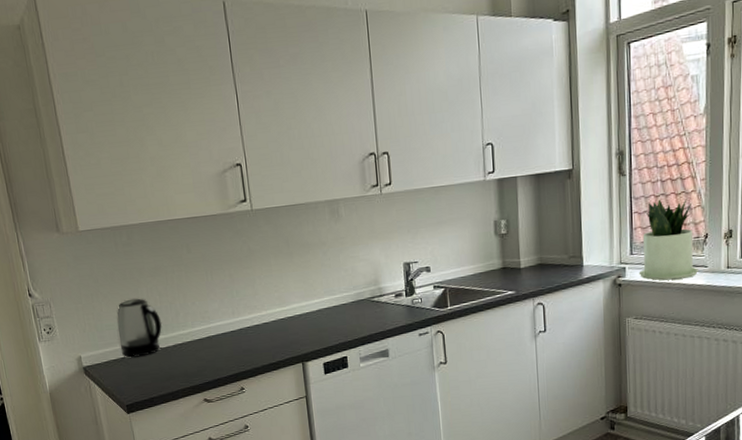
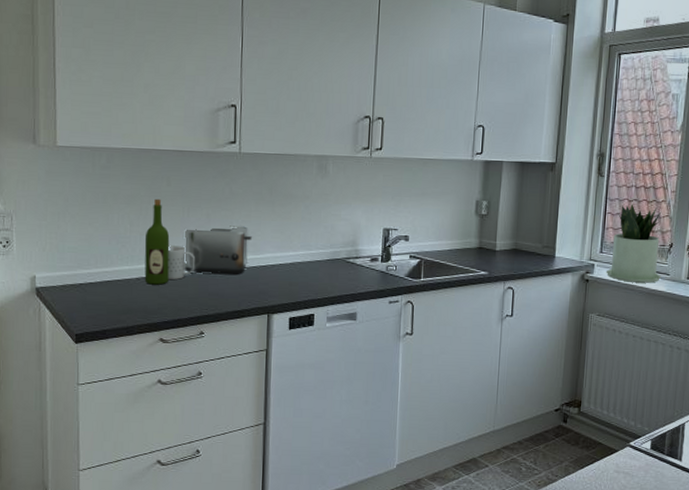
kettle: present [117,299,162,357] -> none [81,225,128,285]
wine bottle: none [175,266,204,350] -> present [144,198,170,285]
mug: none [198,309,227,342] -> present [167,245,196,279]
toaster: none [210,281,276,333] -> present [183,226,252,274]

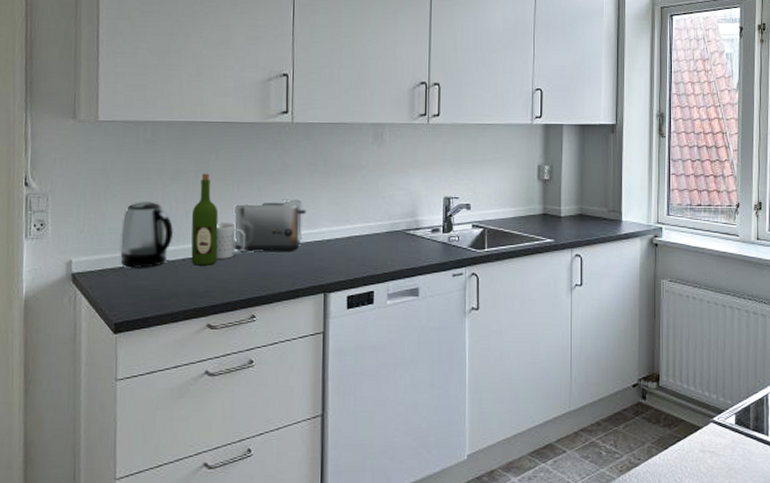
kettle: none [81,225,128,285] -> present [121,203,173,268]
planter: present [606,204,662,283] -> none [674,164,731,245]

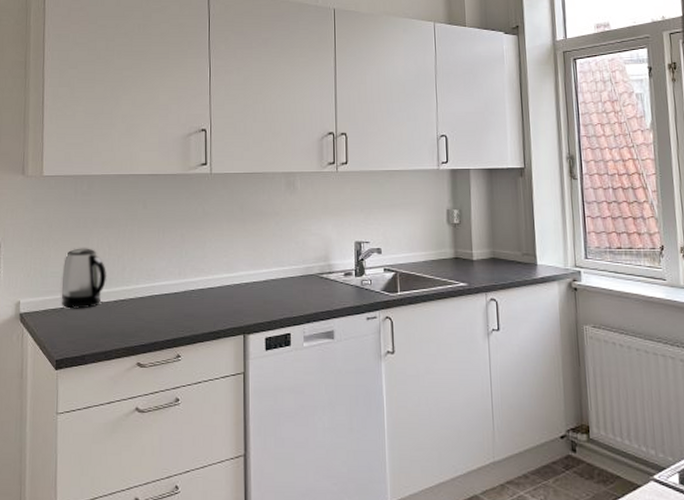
wine bottle: present [191,173,219,266] -> none [122,221,146,307]
mug: present [216,223,246,259] -> none [144,267,171,301]
toaster: present [233,199,306,251] -> none [159,245,225,294]

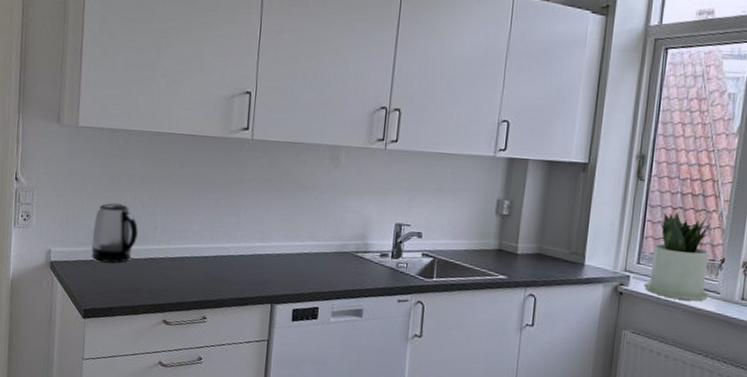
planter: none [594,206,658,290] -> present [643,212,713,301]

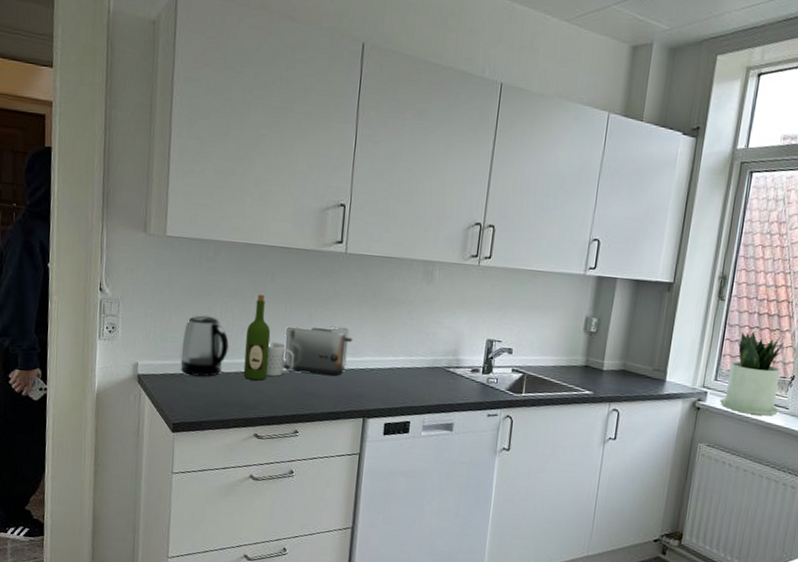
wine bottle: none [152,181,179,267] -> present [243,294,271,381]
mug: none [174,228,203,262] -> present [266,342,295,377]
toaster: none [191,211,259,261] -> present [283,325,352,376]

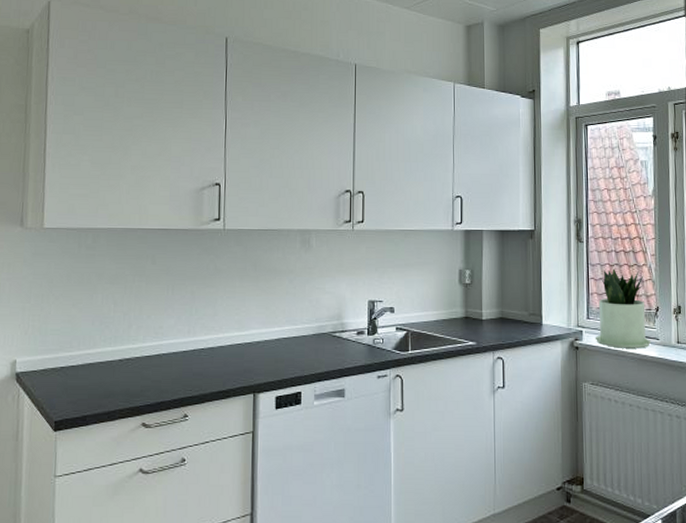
kettle: present [181,316,229,376] -> none [62,306,111,368]
wine bottle: present [243,294,271,381] -> none [127,277,154,366]
mug: present [266,342,295,377] -> none [151,325,180,360]
toaster: present [283,325,352,376] -> none [168,302,237,352]

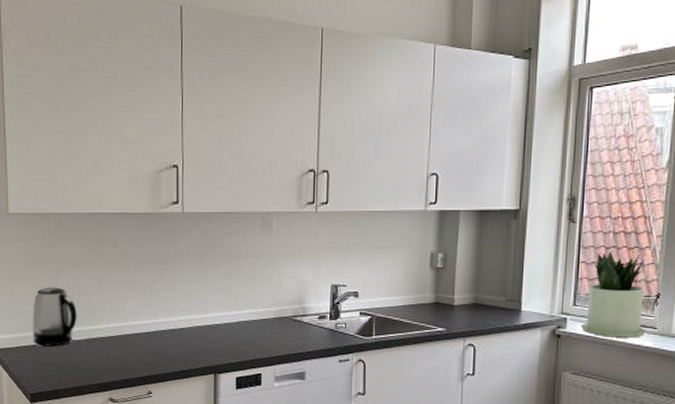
kettle: none [62,306,111,368] -> present [34,288,77,346]

